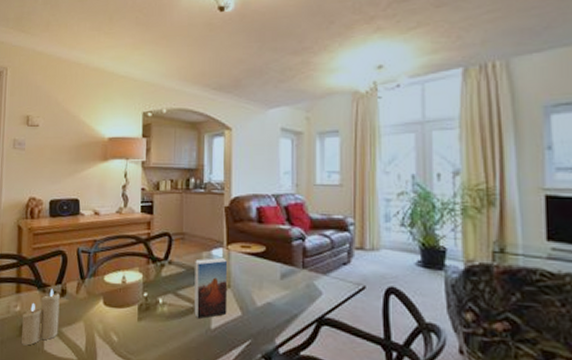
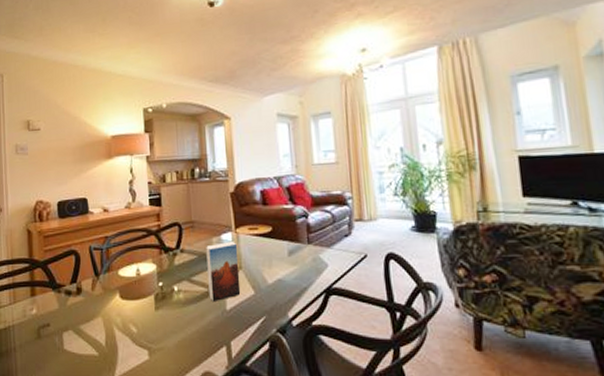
candle: present [22,288,60,346] -> none [39,288,77,347]

